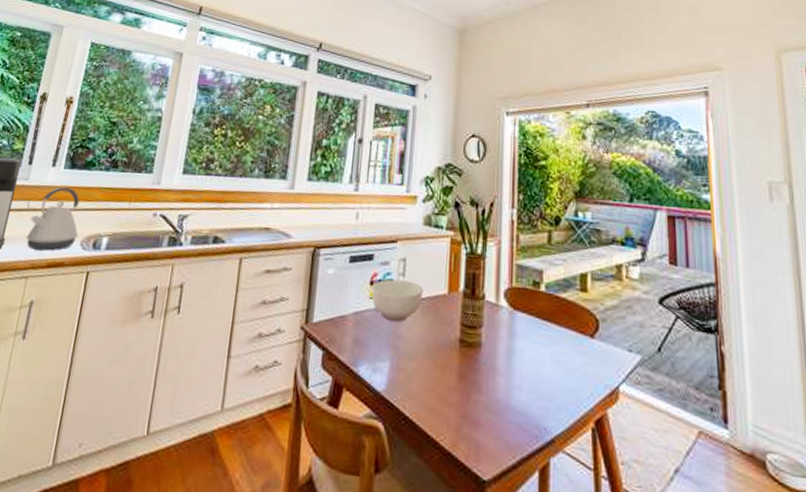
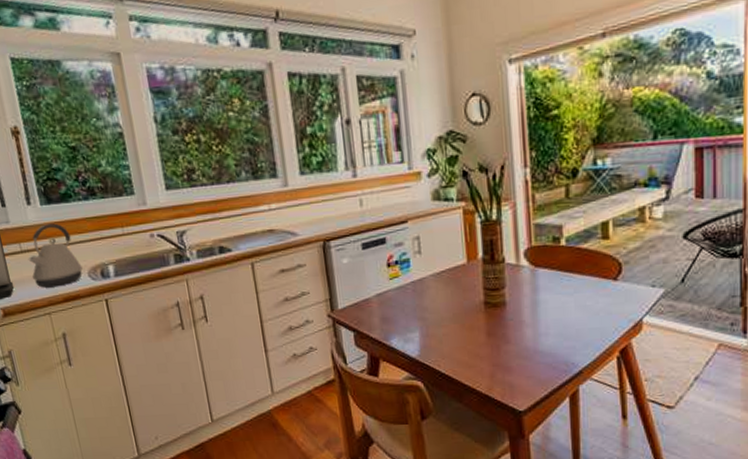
bowl: present [371,279,424,321] -> none [389,257,442,296]

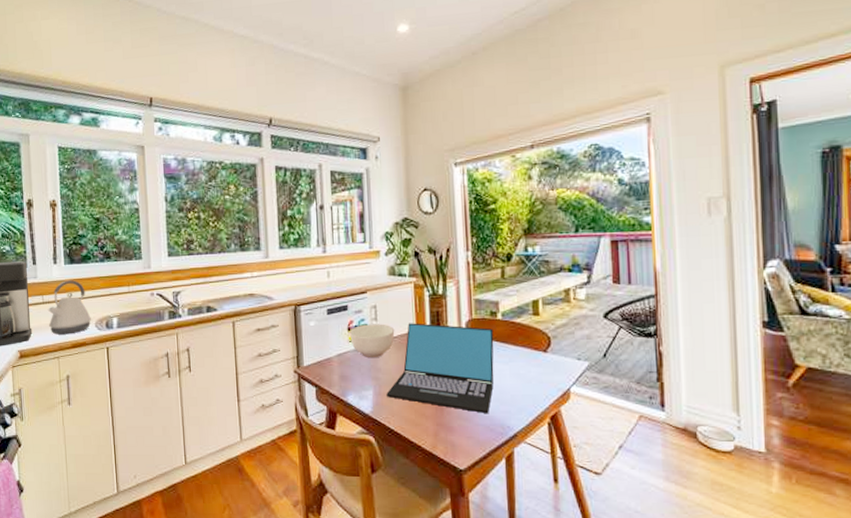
bowl: none [389,257,442,296] -> present [349,324,395,357]
laptop: none [435,254,557,351] -> present [386,323,494,414]

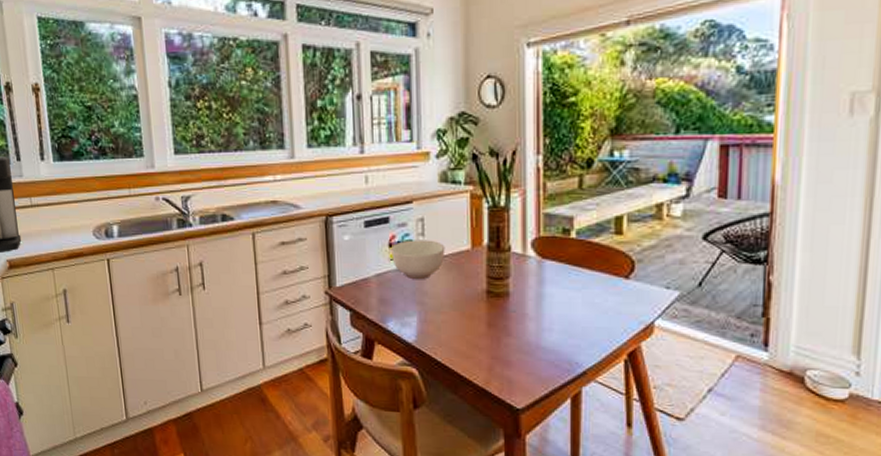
kettle: present [47,280,91,335] -> none [37,180,88,243]
laptop: present [386,323,494,414] -> none [433,240,565,348]

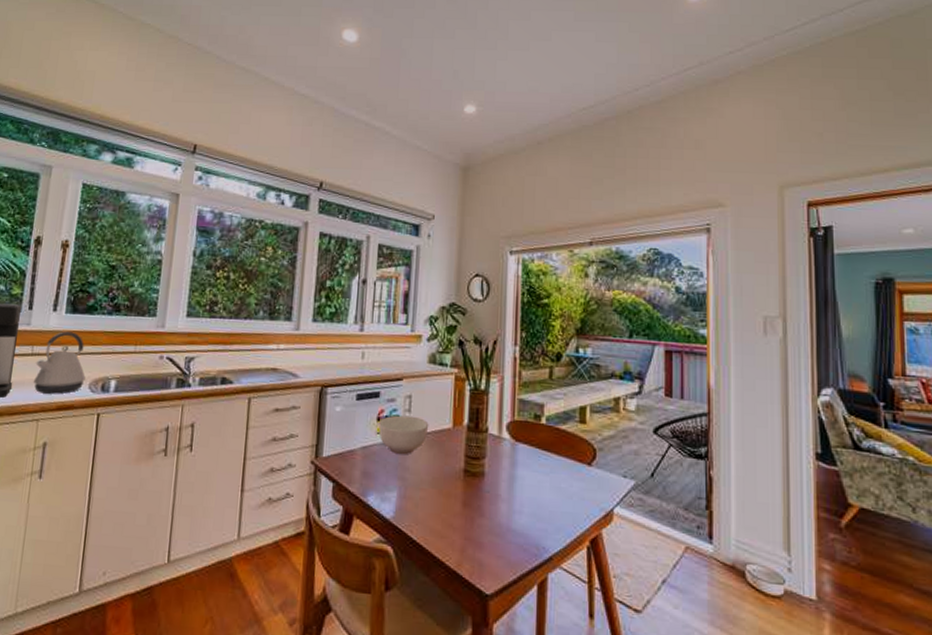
kettle: none [37,180,88,243] -> present [34,331,86,394]

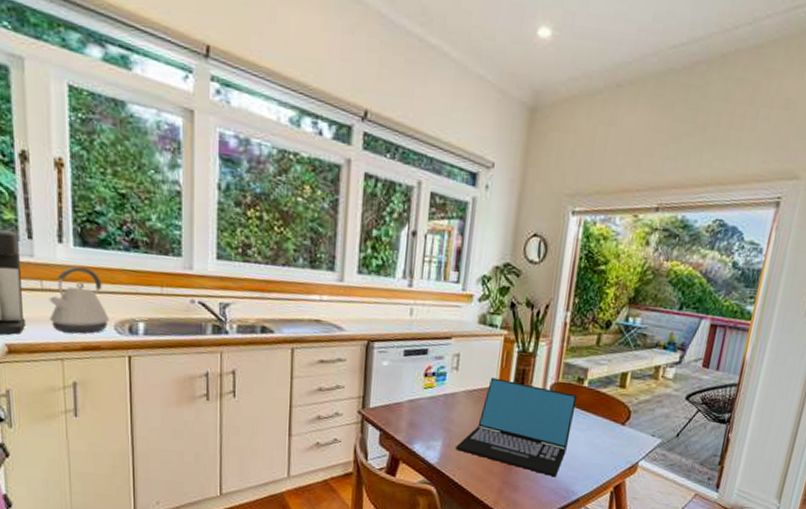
bowl: present [378,415,429,454] -> none [425,372,476,409]
laptop: none [412,418,536,531] -> present [456,377,578,478]

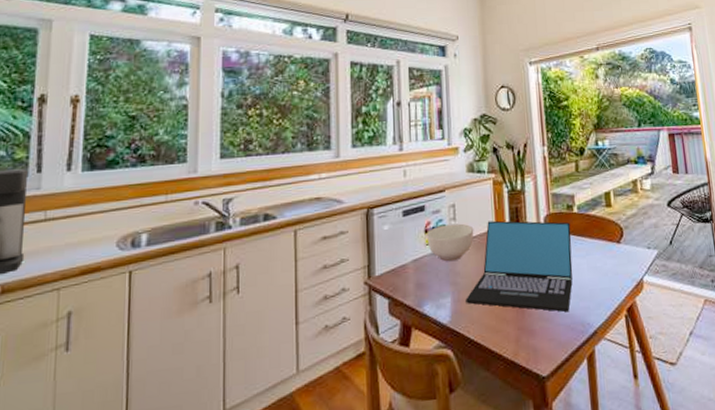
kettle: present [48,266,109,334] -> none [50,190,112,260]
bowl: none [425,372,476,409] -> present [426,223,474,261]

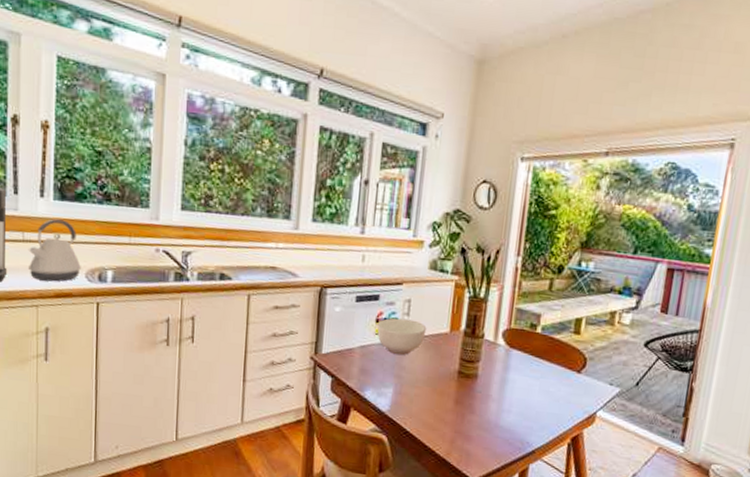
kettle: none [50,190,112,260] -> present [28,219,81,282]
laptop: present [466,220,573,312] -> none [407,323,531,428]

